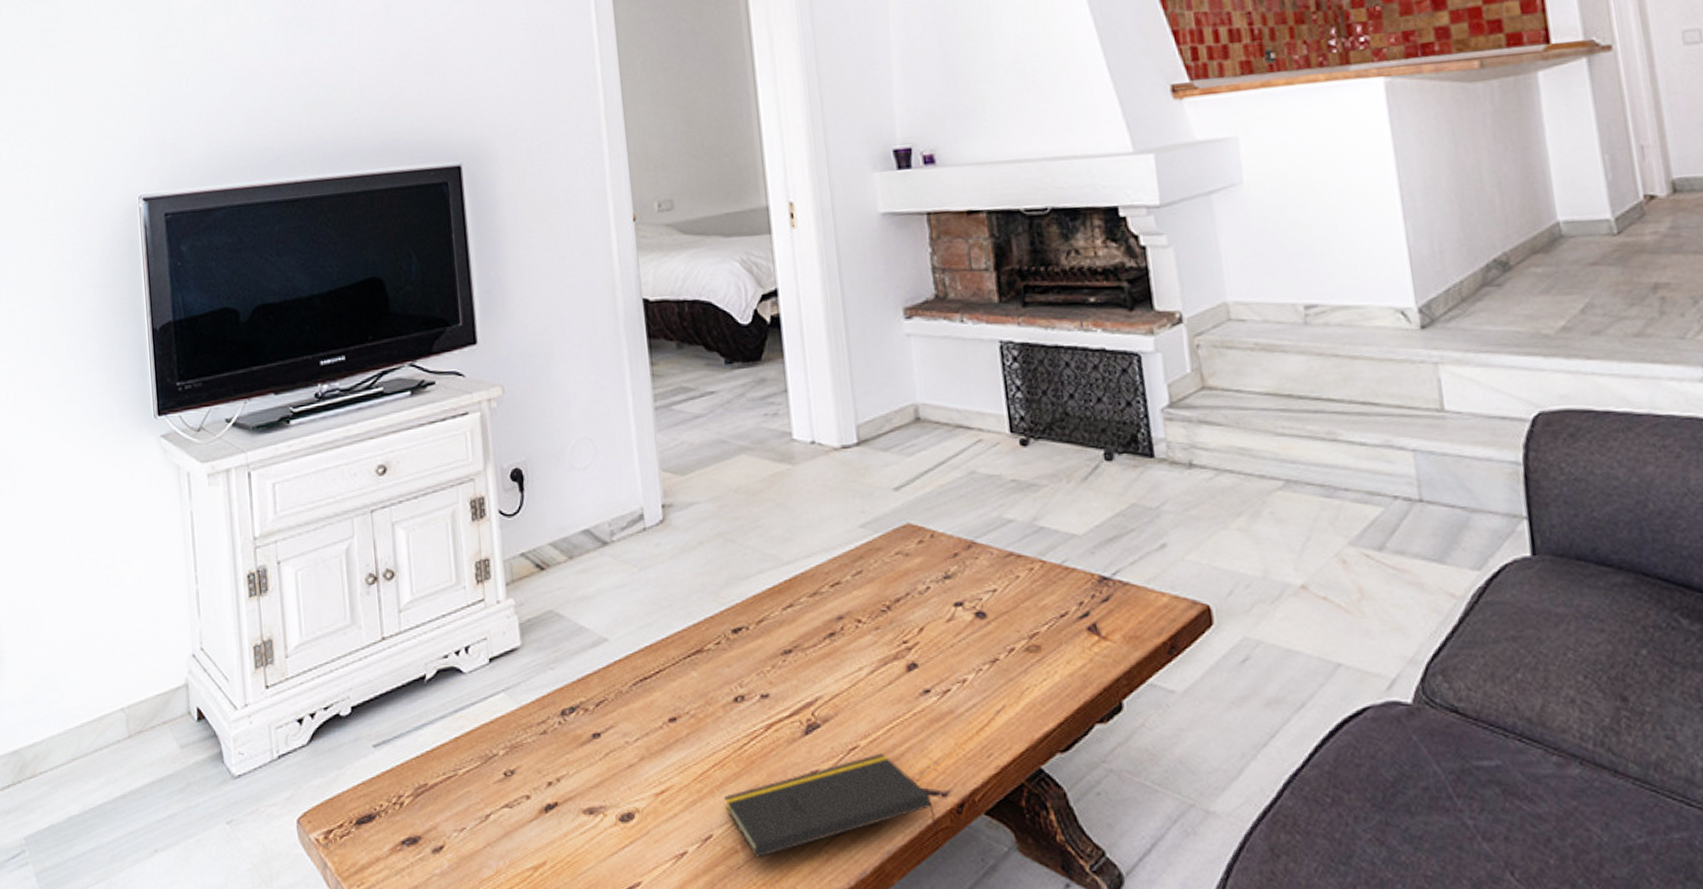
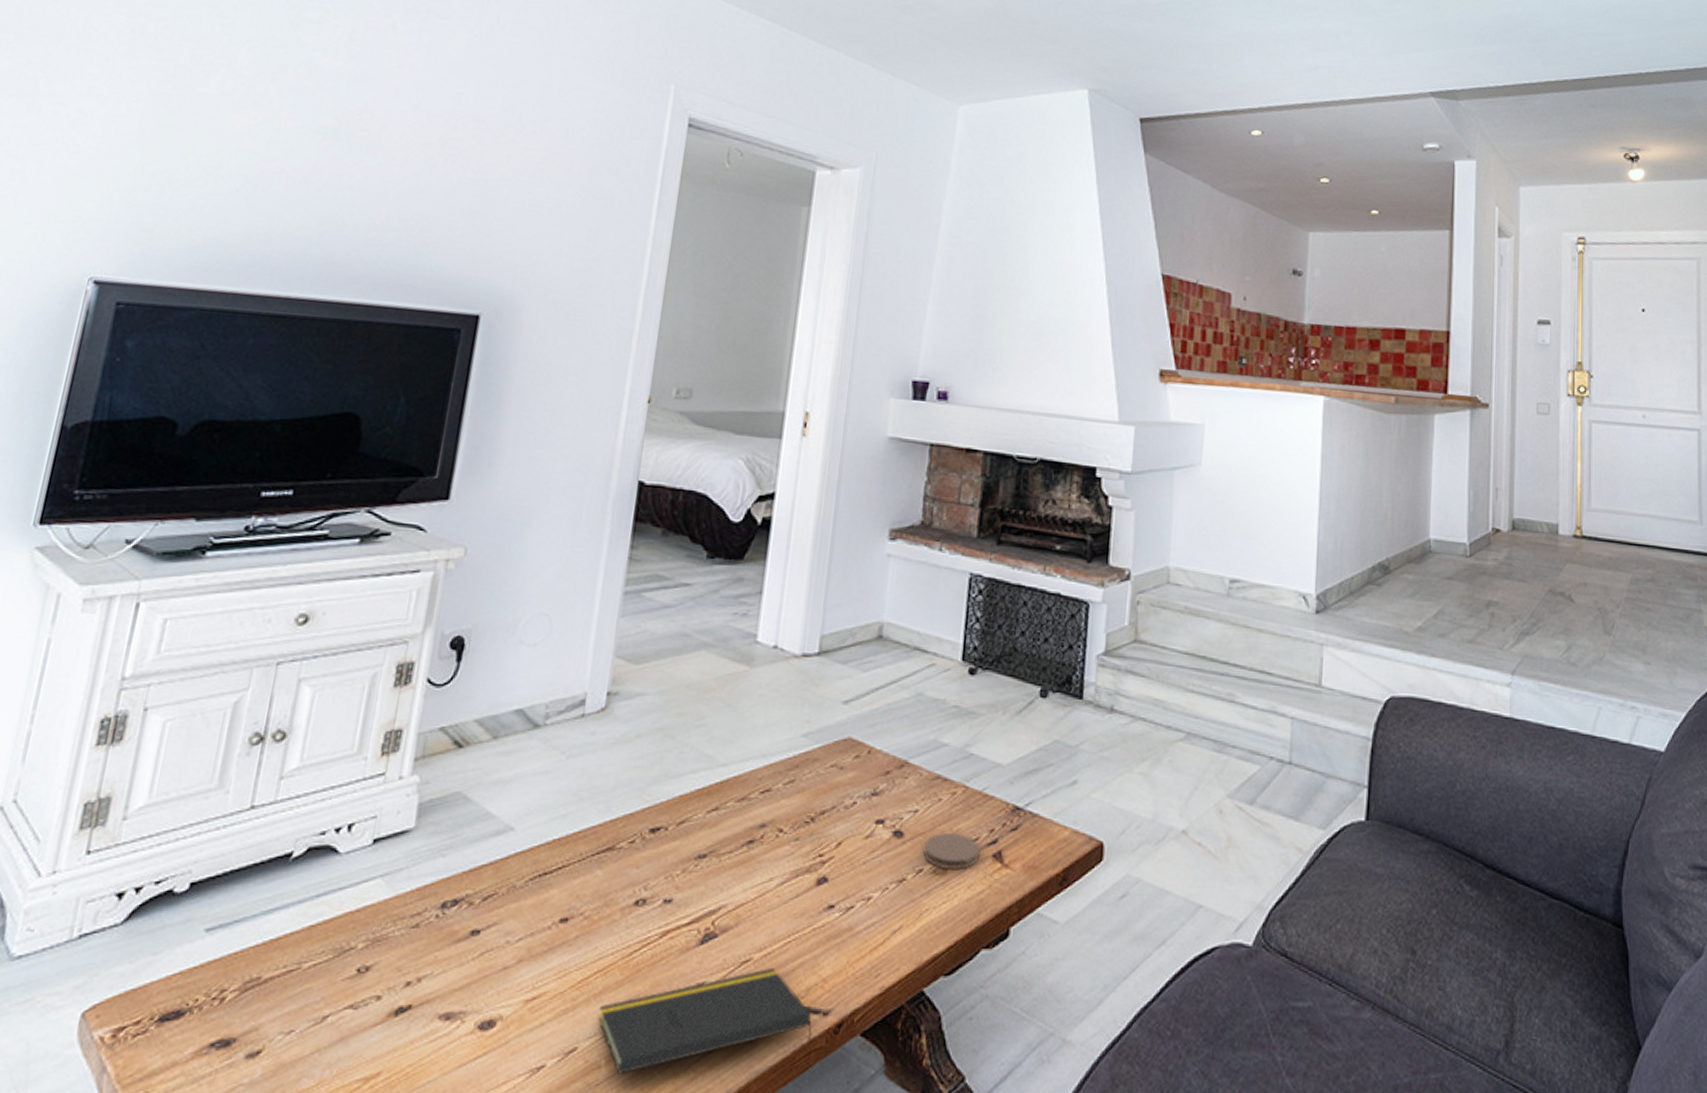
coaster: none [1011,608,1072,647] -> present [923,832,980,871]

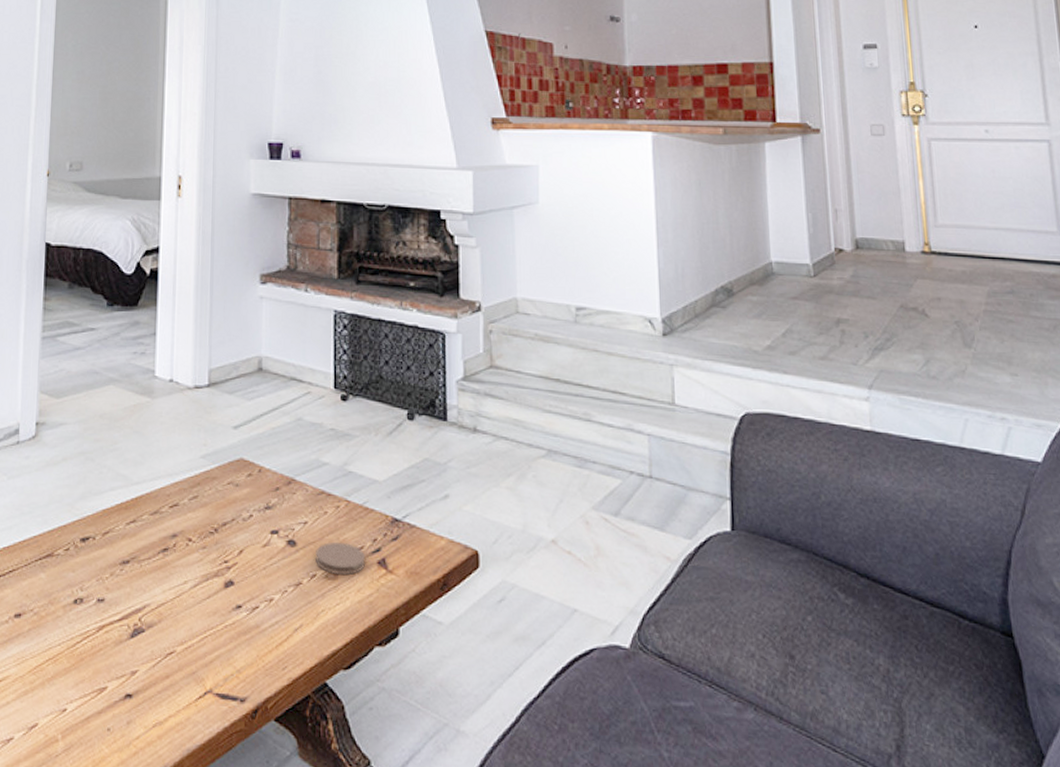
notepad: present [598,967,812,1074] -> none [53,659,233,748]

